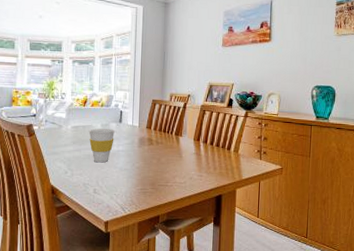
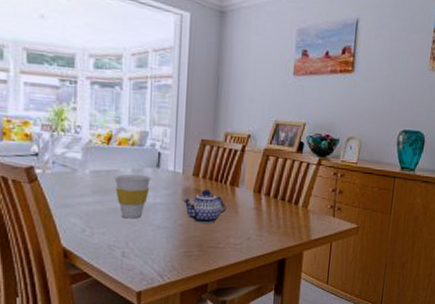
teapot: none [139,138,173,167] -> present [182,189,227,224]

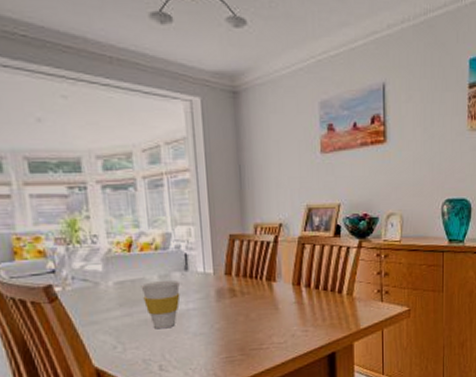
teapot: present [182,189,227,224] -> none [217,287,266,326]

